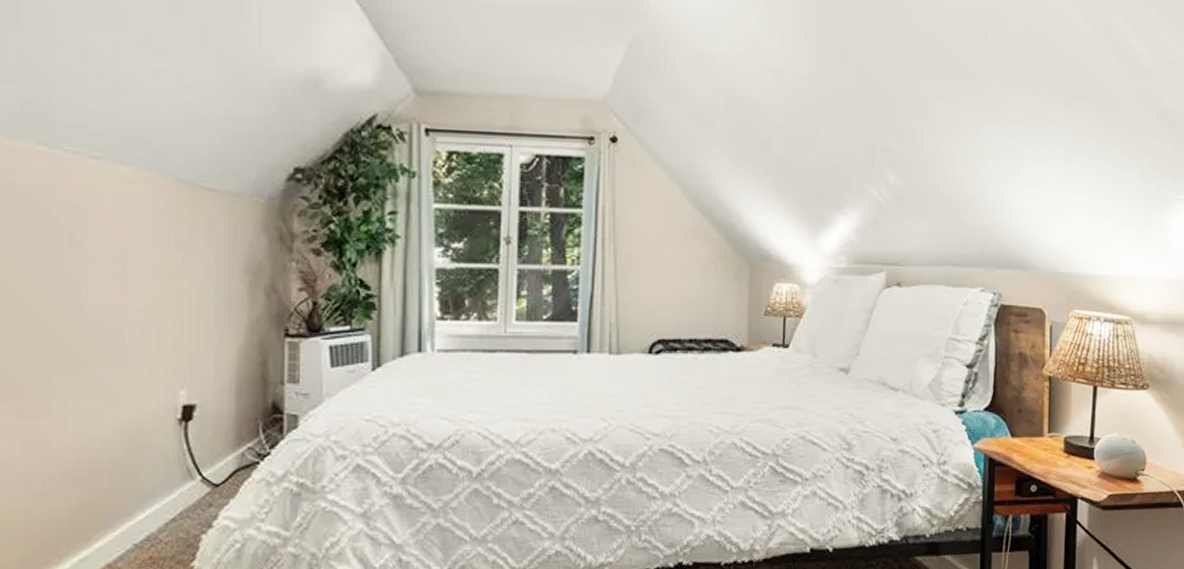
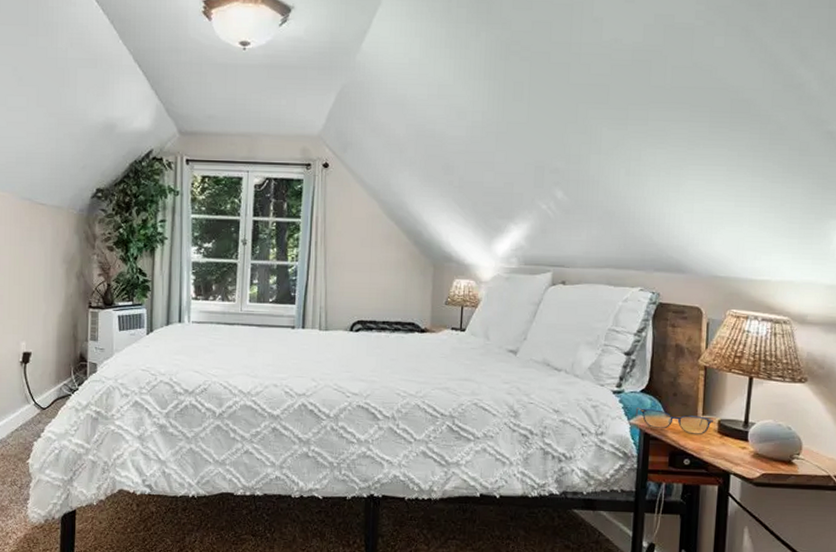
glasses: none [979,429,1059,456] -> present [635,408,713,434]

